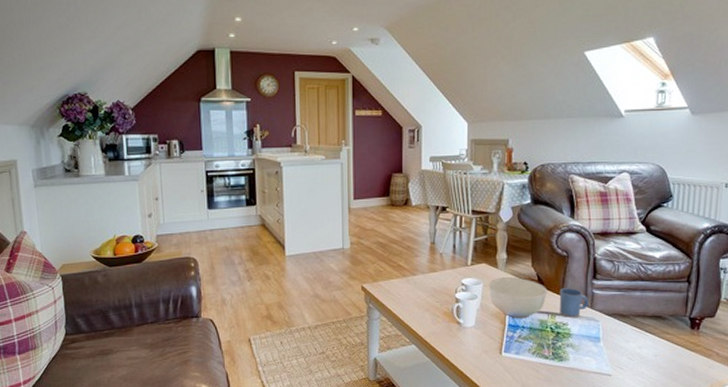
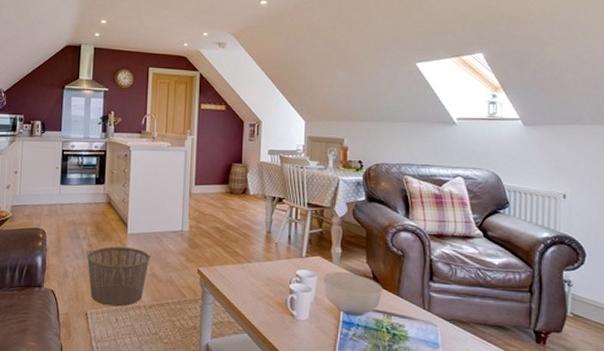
basket: none [243,270,313,330] -> present [86,246,152,307]
mug: present [559,288,589,317] -> none [395,288,426,319]

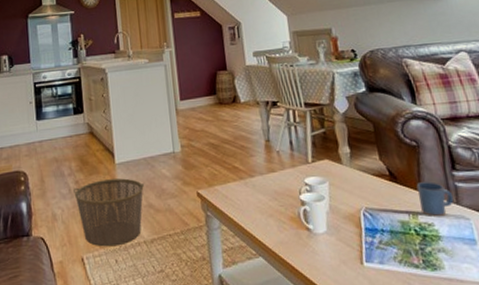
bowl: present [323,272,383,317] -> none [334,173,403,221]
mug: none [395,288,426,319] -> present [416,181,454,216]

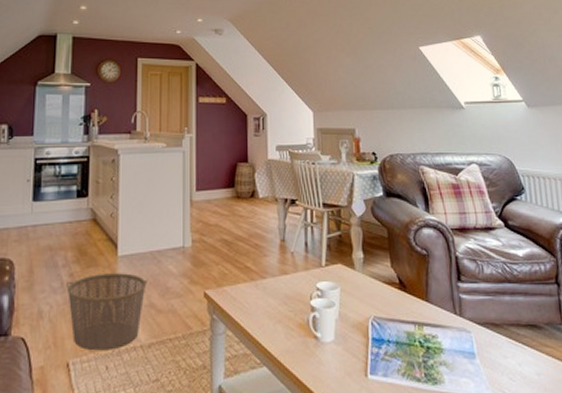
mug: present [416,181,454,216] -> none [423,292,458,328]

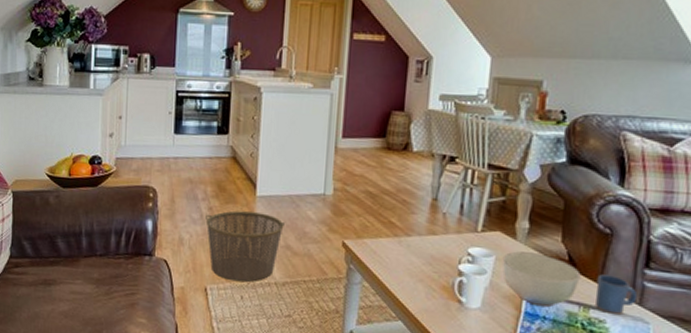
bowl: none [346,280,411,331] -> present [502,251,581,308]
mug: none [423,292,458,328] -> present [595,274,638,314]

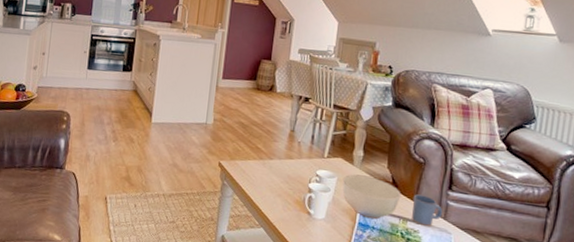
basket: present [205,210,286,282] -> none [109,134,174,193]

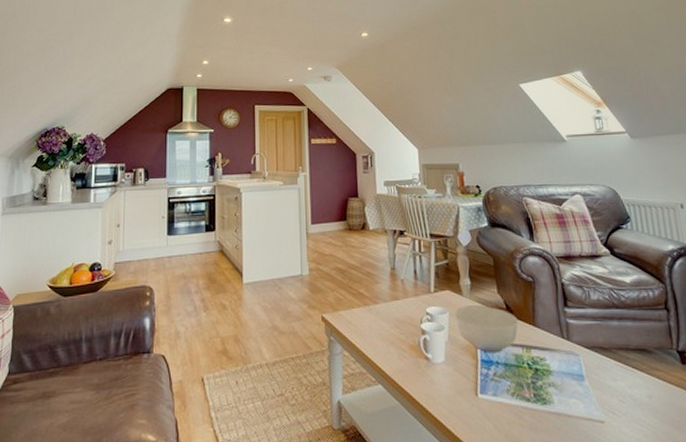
mug: present [411,194,443,226] -> none [530,317,565,351]

